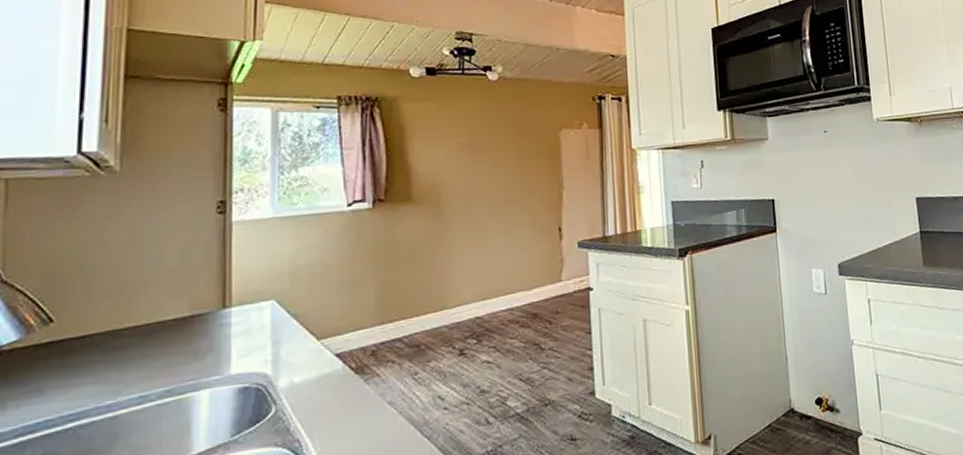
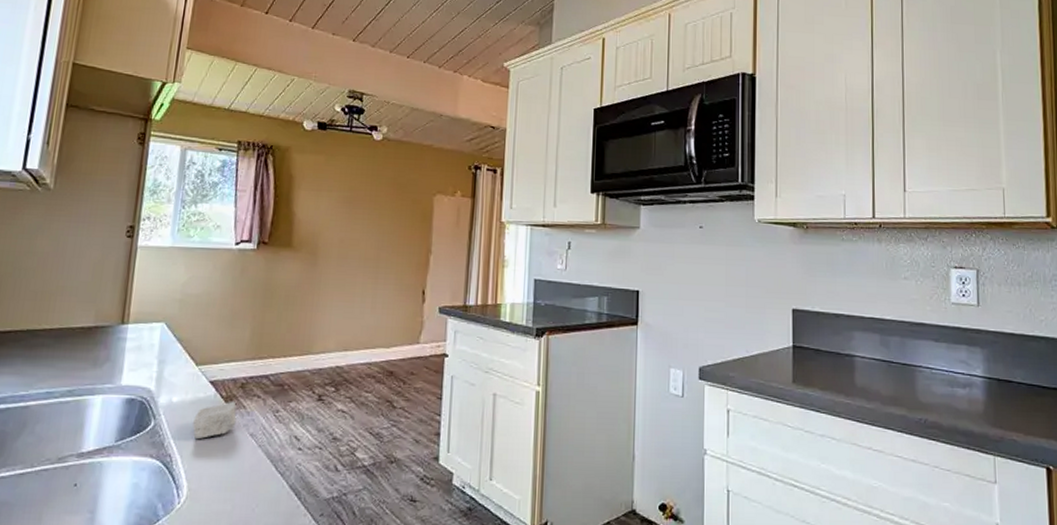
soap bar: none [321,370,371,417] -> present [193,401,237,439]

